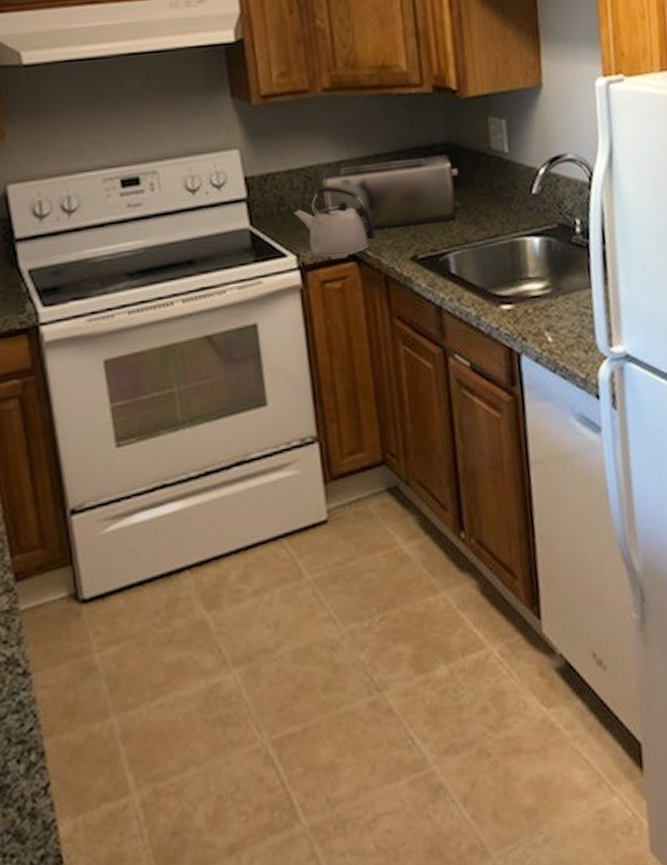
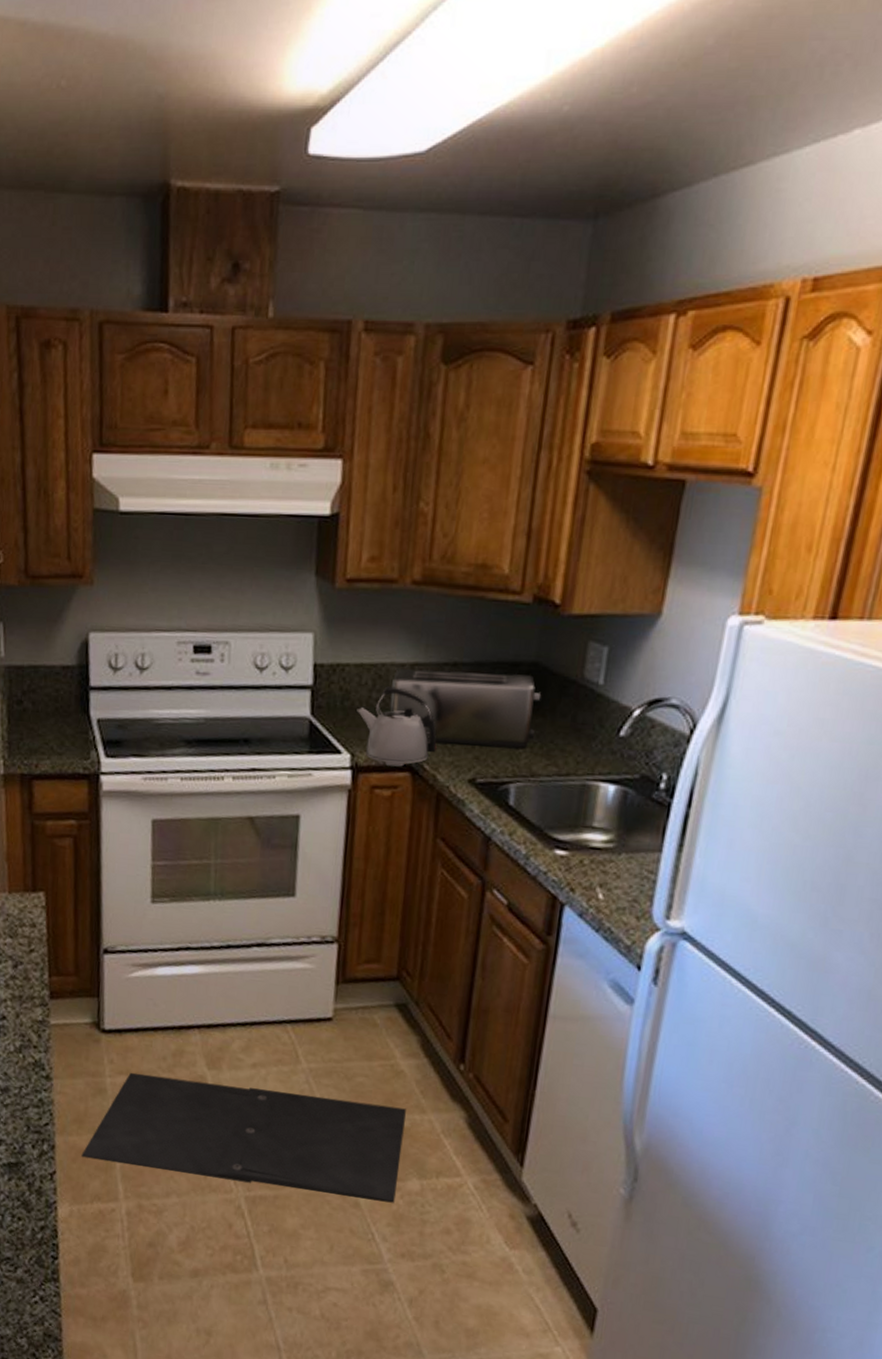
door mat: none [78,593,427,756] -> present [81,1072,406,1203]

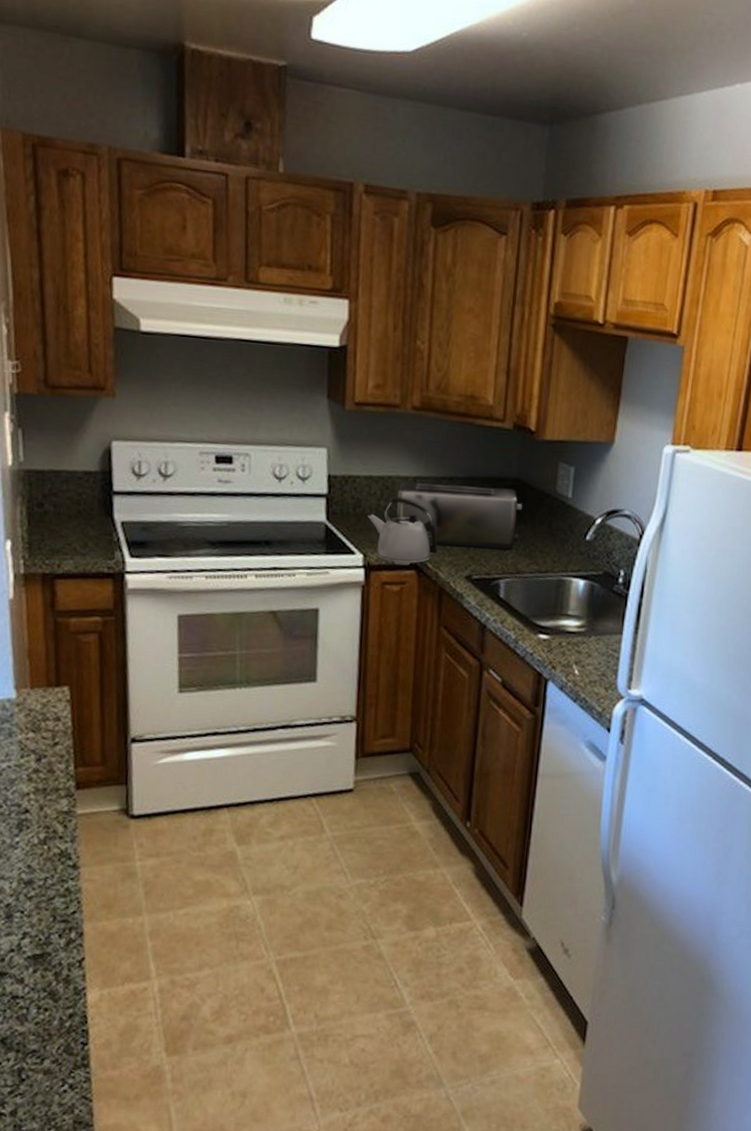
door mat: present [81,1072,406,1203] -> none [111,854,421,951]

